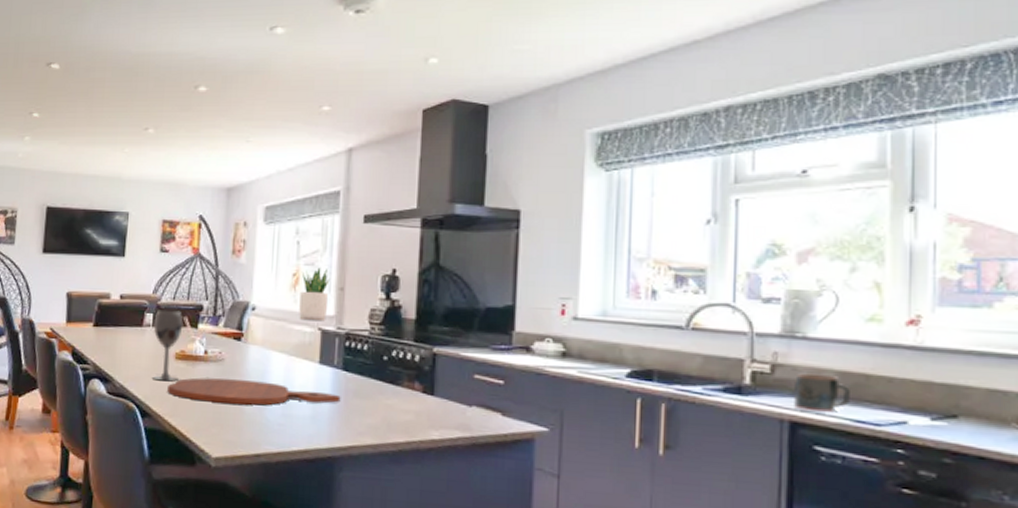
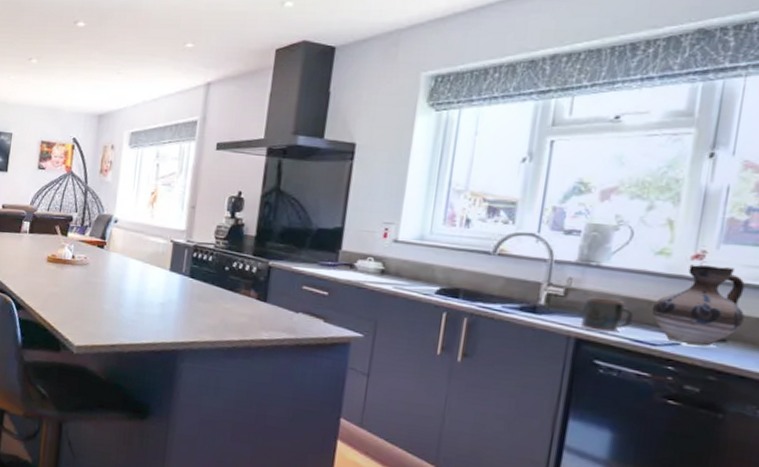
wine glass: present [153,310,183,382] -> none [27,219,55,281]
cutting board: present [167,377,341,406] -> none [39,278,187,305]
planter: present [299,267,330,322] -> none [154,188,183,235]
ceramic jug: none [870,330,973,424] -> present [651,264,745,347]

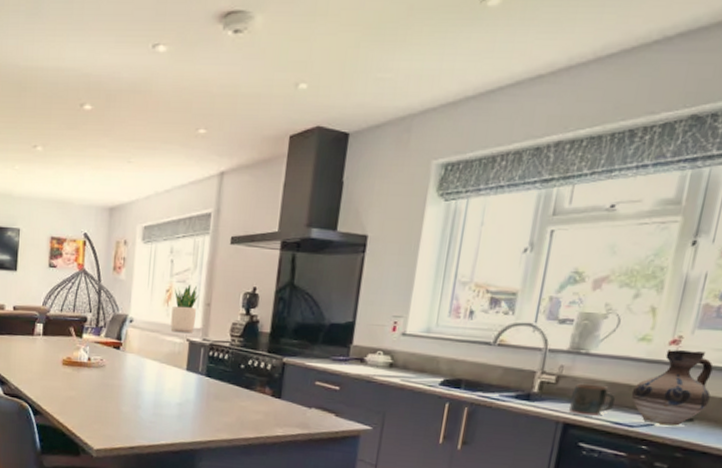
planter: none [154,188,183,235] -> present [170,284,199,334]

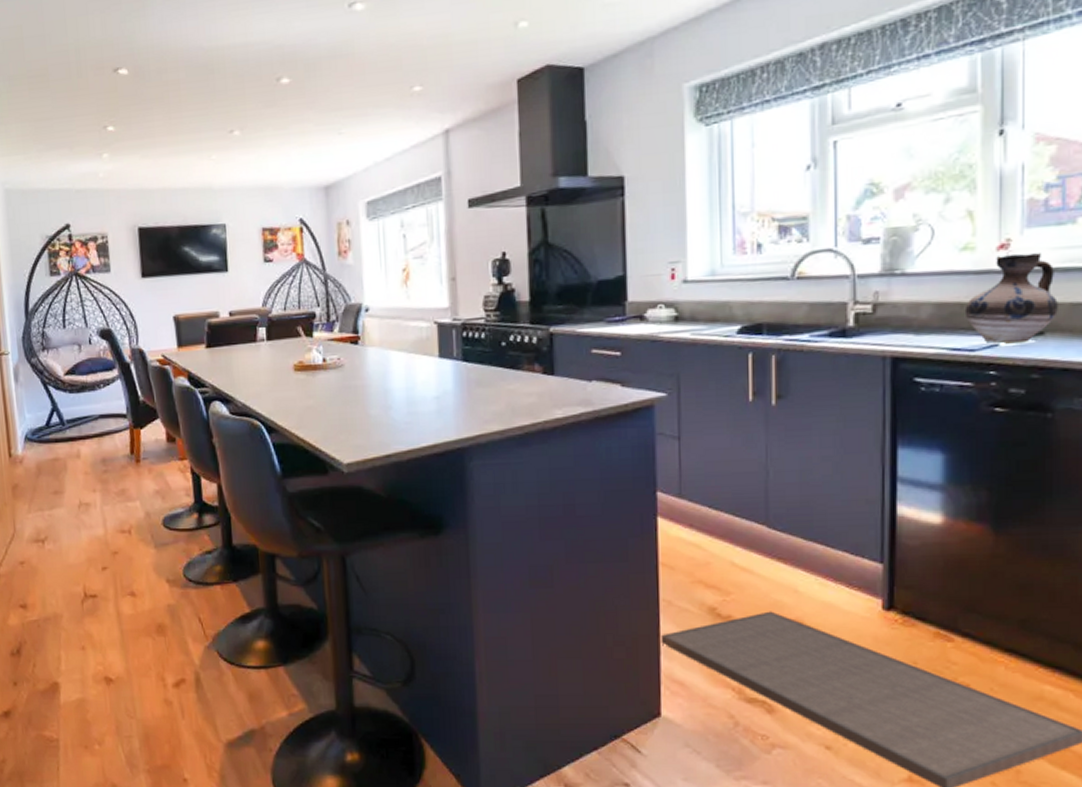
planter: present [170,284,199,334] -> none [412,259,441,316]
mug: present [569,383,616,416] -> none [893,308,948,345]

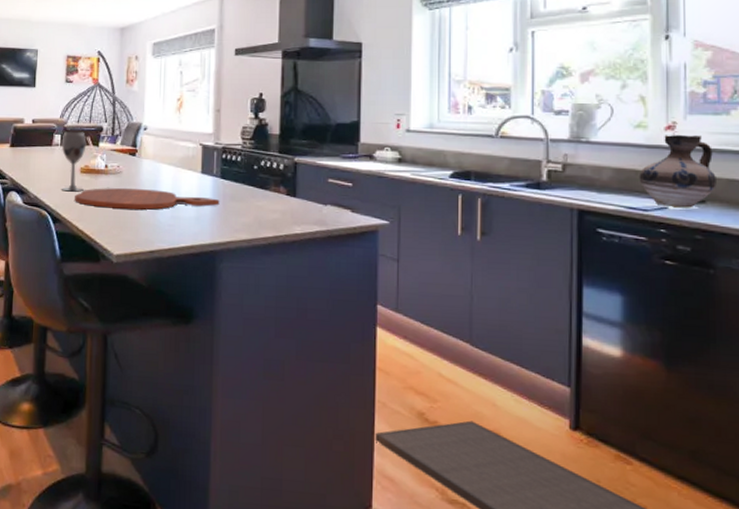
wine glass: none [267,321,300,395] -> present [61,131,87,192]
cutting board: none [290,382,464,410] -> present [75,188,220,210]

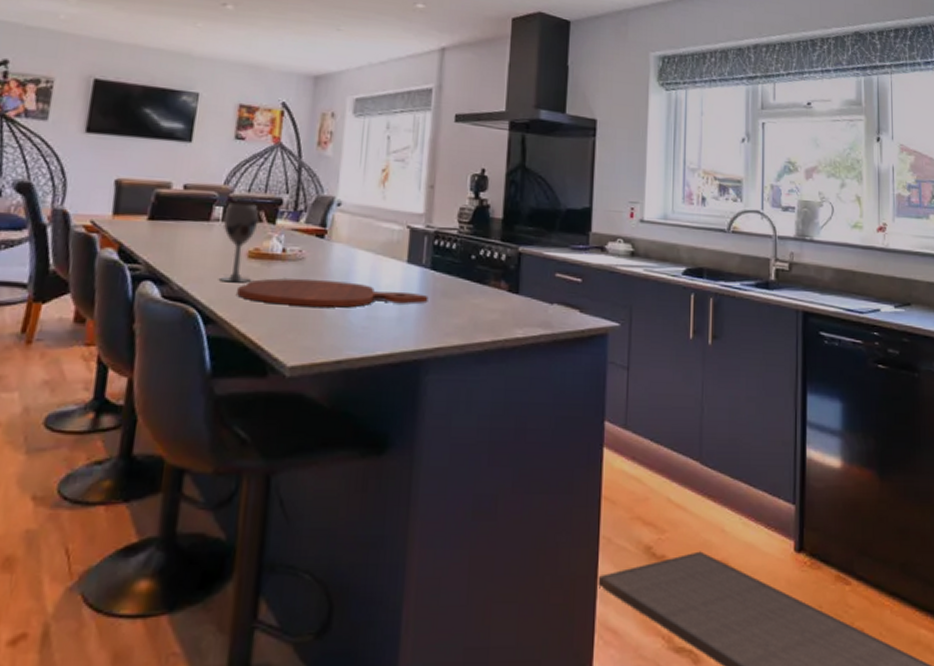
ceramic jug: present [639,134,716,208] -> none [855,236,919,311]

